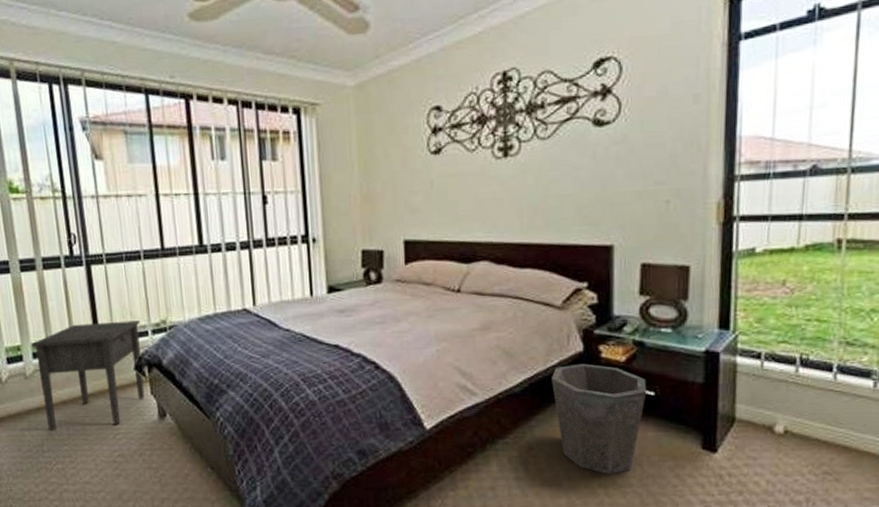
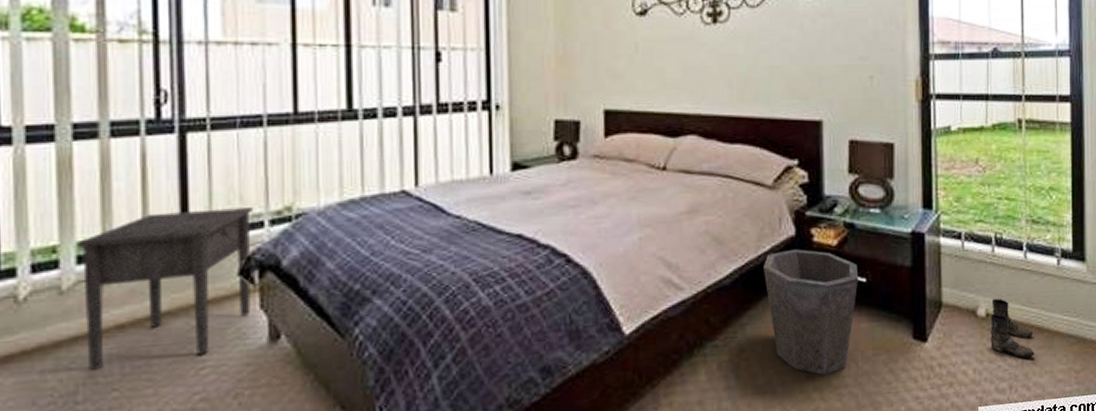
boots: none [787,416,839,475] -> present [990,298,1035,358]

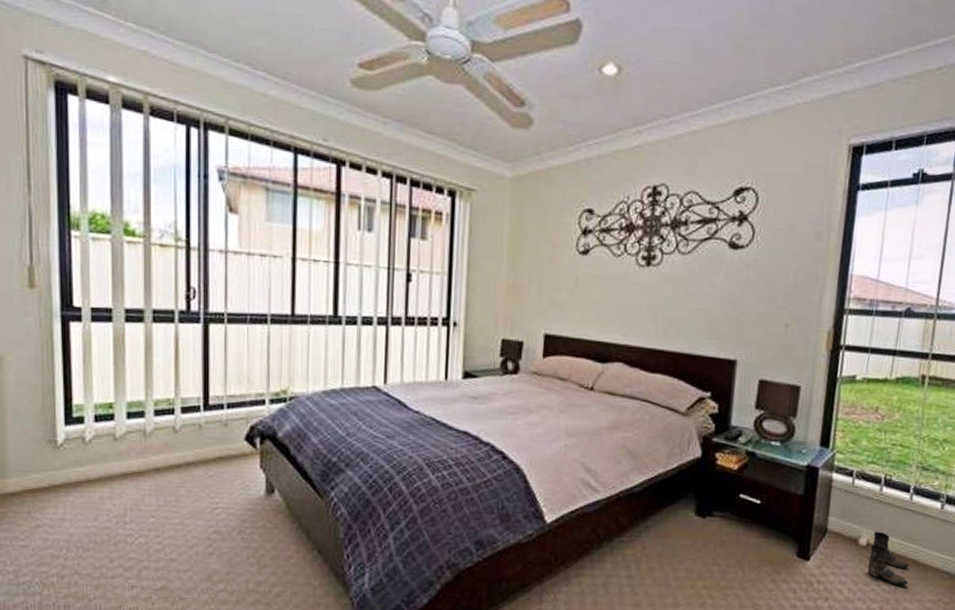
nightstand: present [76,207,253,372] -> none [127,385,257,501]
waste bin: present [764,249,859,376] -> none [669,468,754,577]

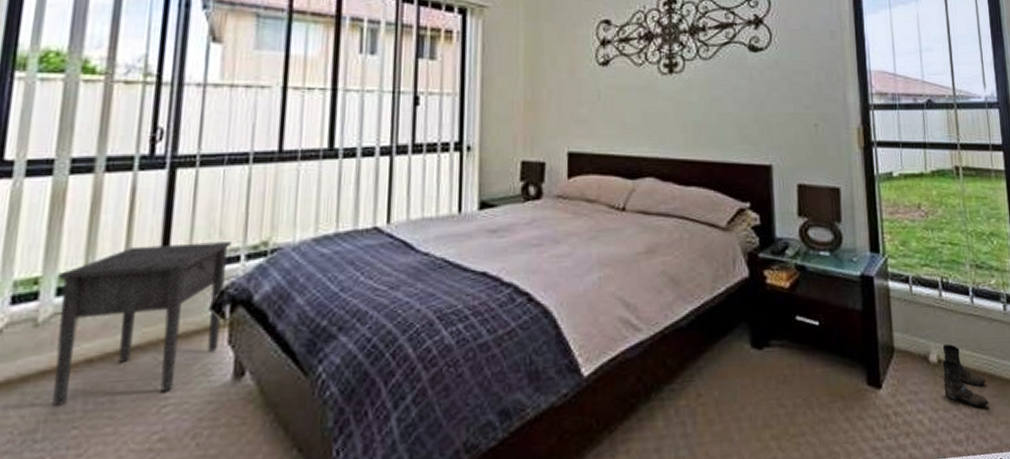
nightstand: none [127,385,257,501] -> present [52,242,231,408]

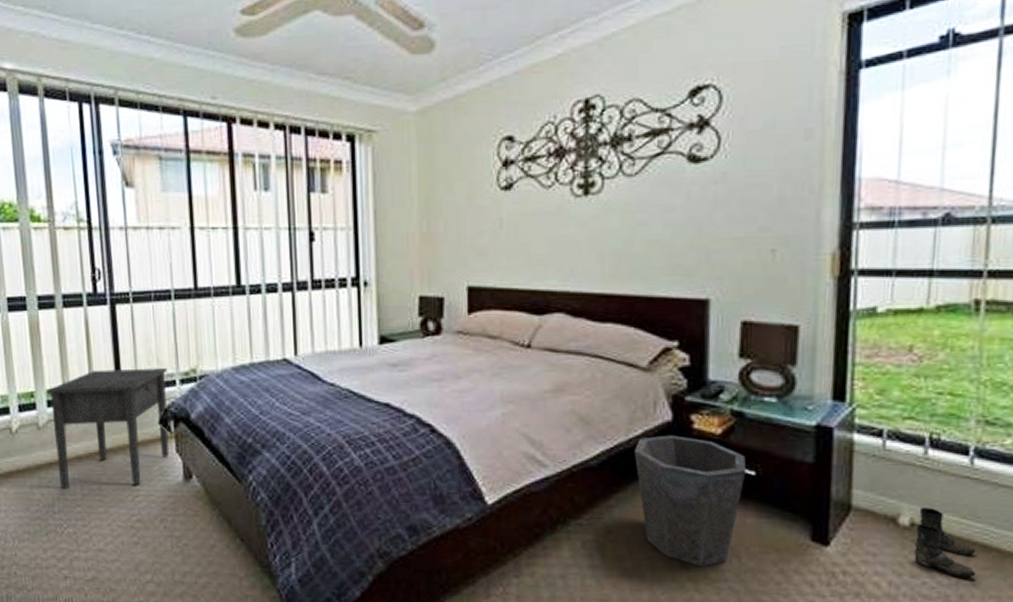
waste bin: none [719,290,812,423] -> present [635,435,747,567]

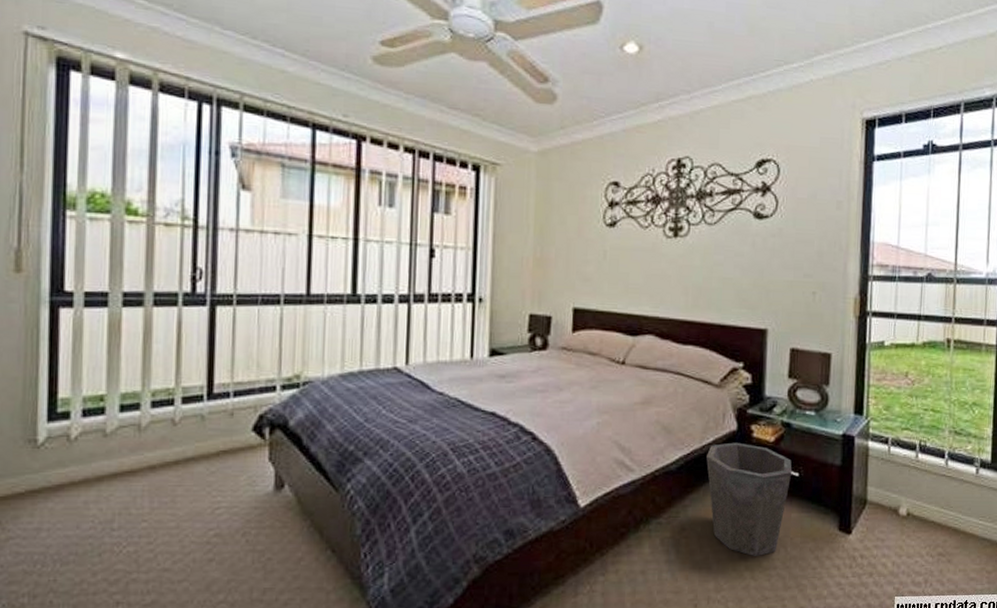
nightstand: present [46,368,170,490] -> none [120,372,268,504]
boots: present [914,506,976,578] -> none [909,499,950,556]

